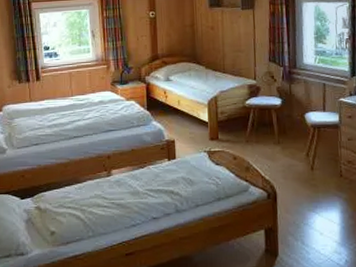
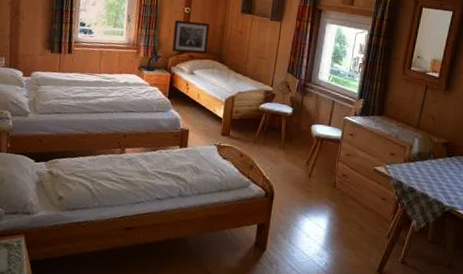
wall art: none [141,24,180,60] -> present [171,19,210,54]

